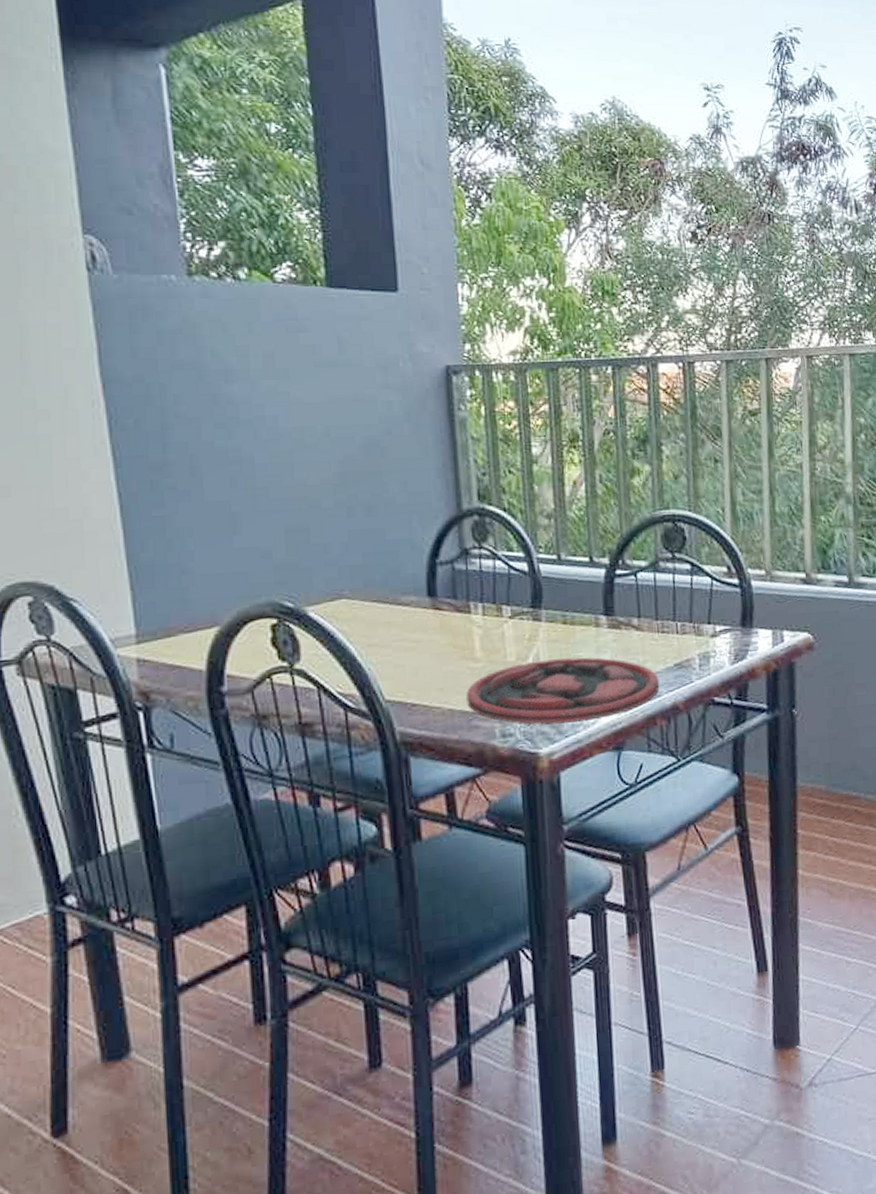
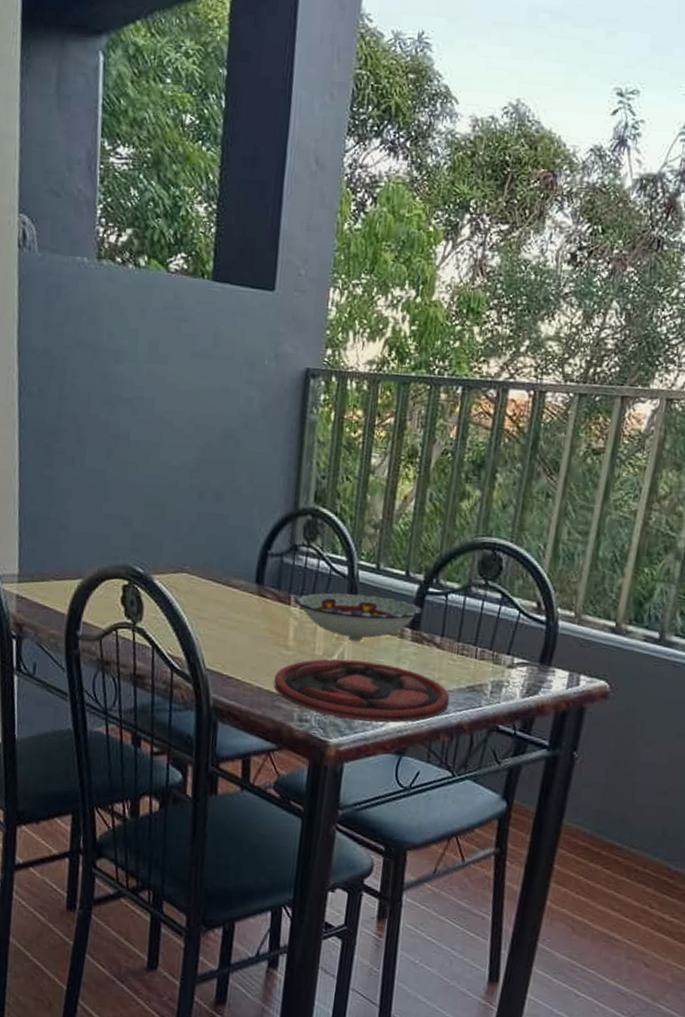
bowl: none [474,587,615,640] -> present [294,593,423,642]

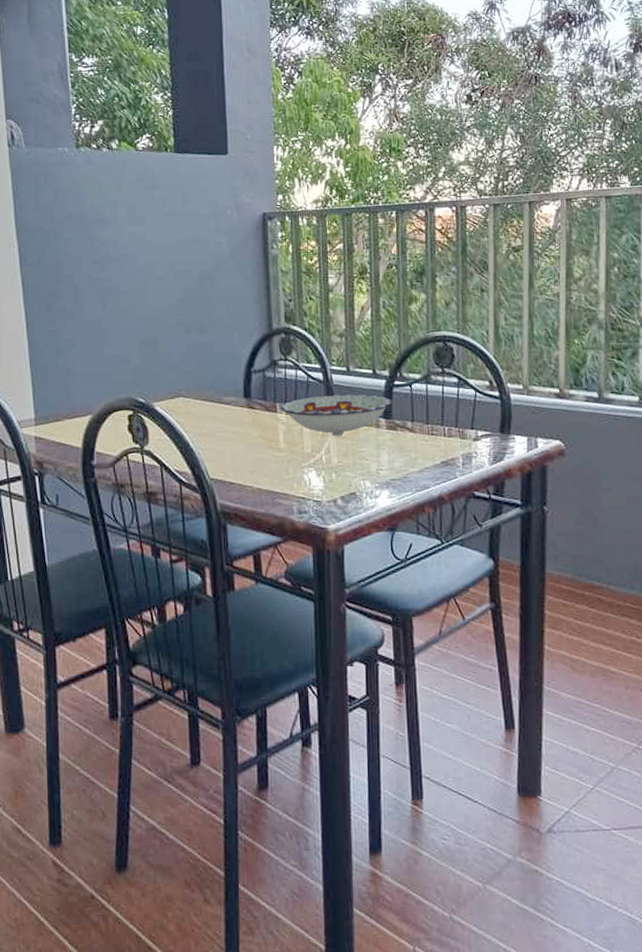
plate: present [274,659,450,723] -> none [272,452,428,506]

